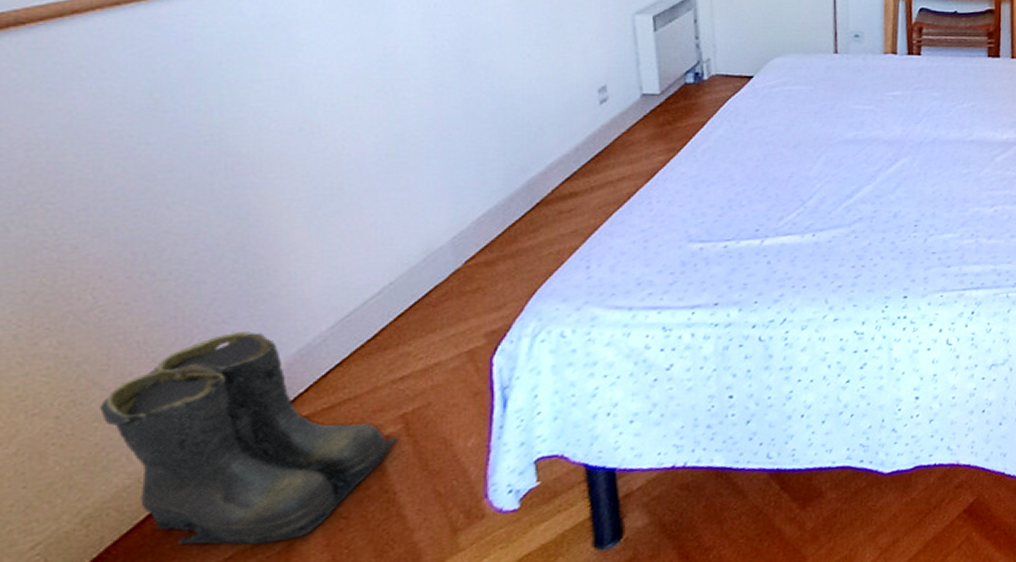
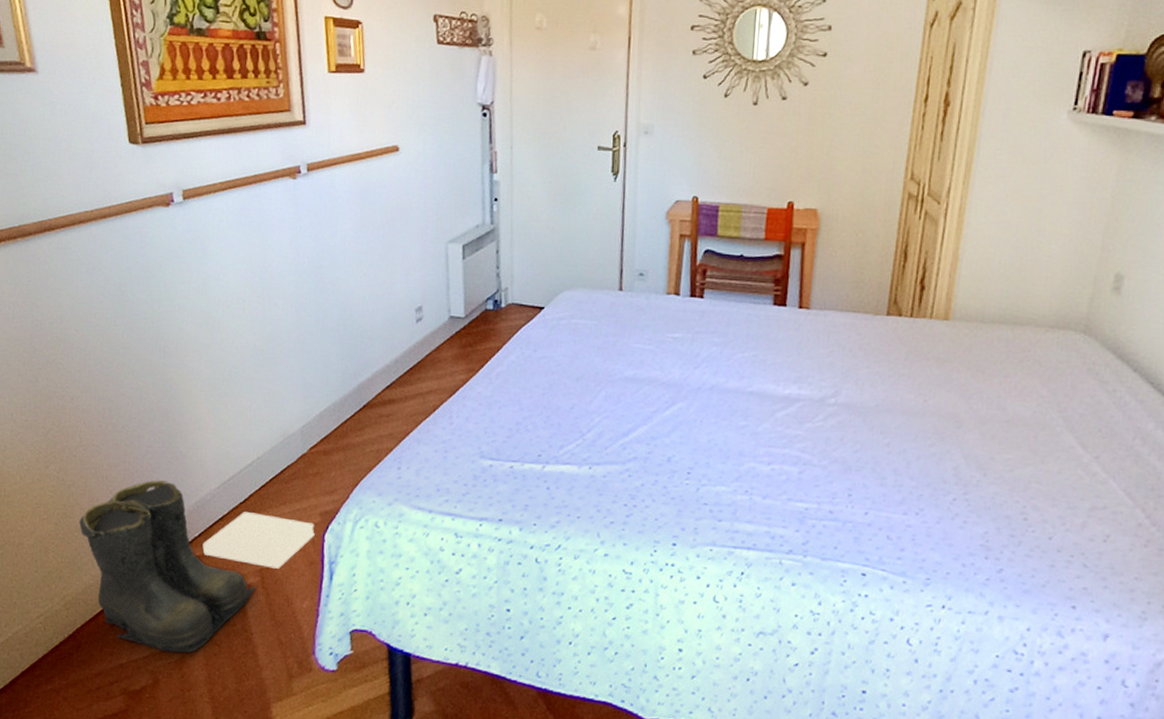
bible: none [312,347,479,413] -> present [202,511,315,569]

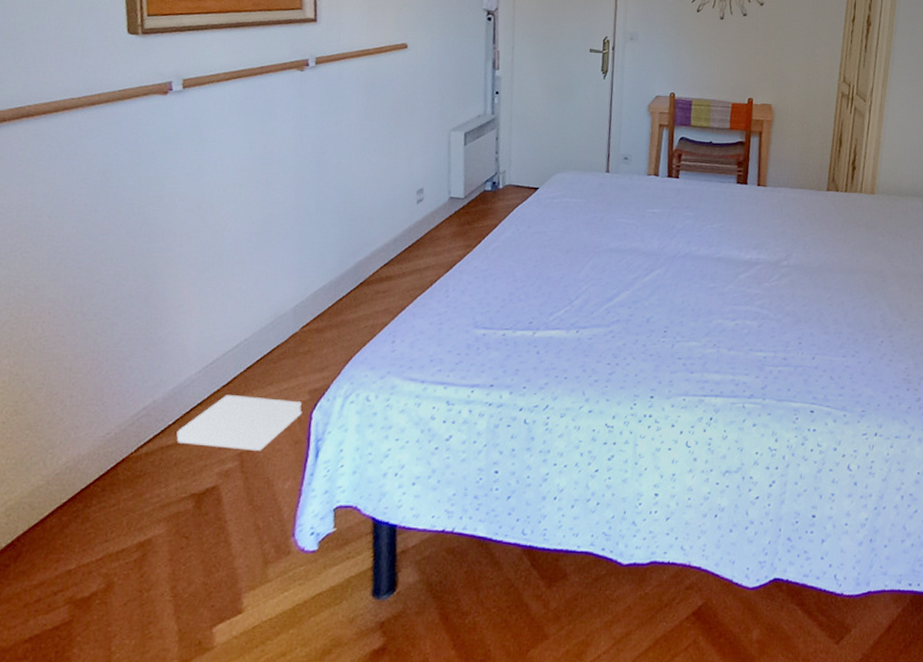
boots: present [79,480,256,653] -> none [32,368,234,551]

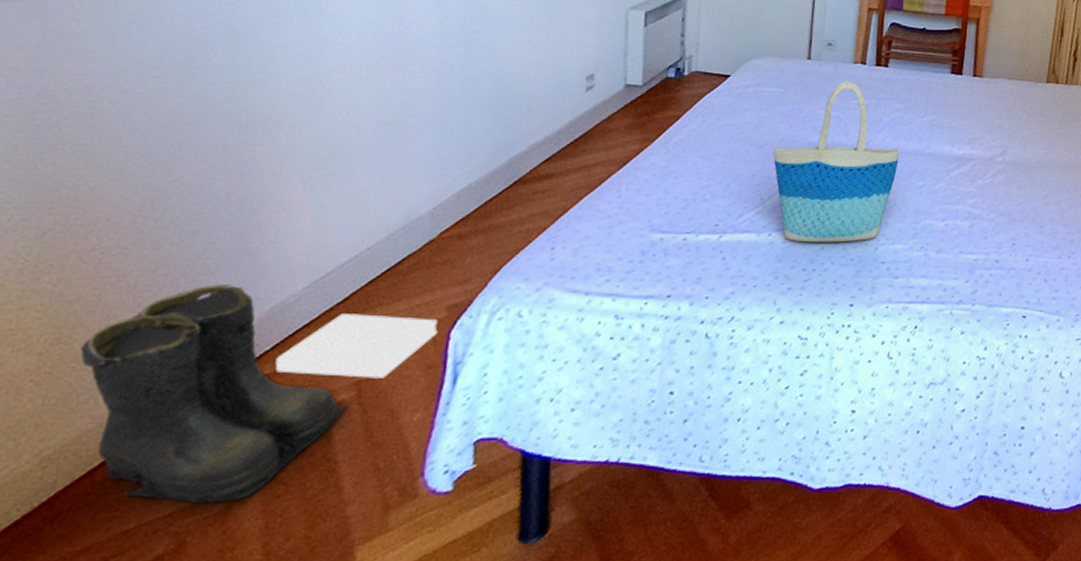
boots: none [32,368,234,551] -> present [80,284,349,504]
tote bag: none [578,192,692,340] -> present [773,81,900,243]

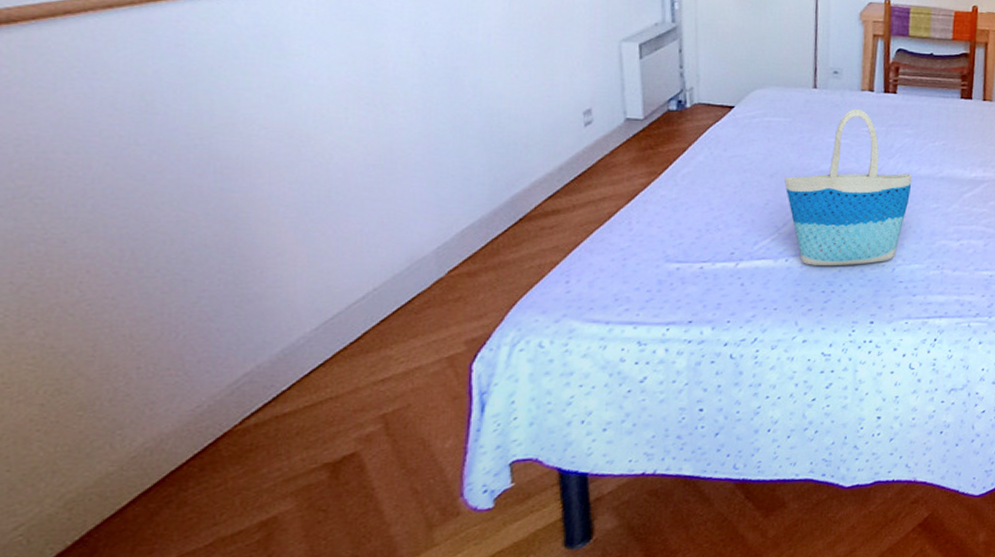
boots: present [80,284,349,504] -> none [85,330,377,533]
bible: present [275,314,438,378] -> none [294,352,459,412]

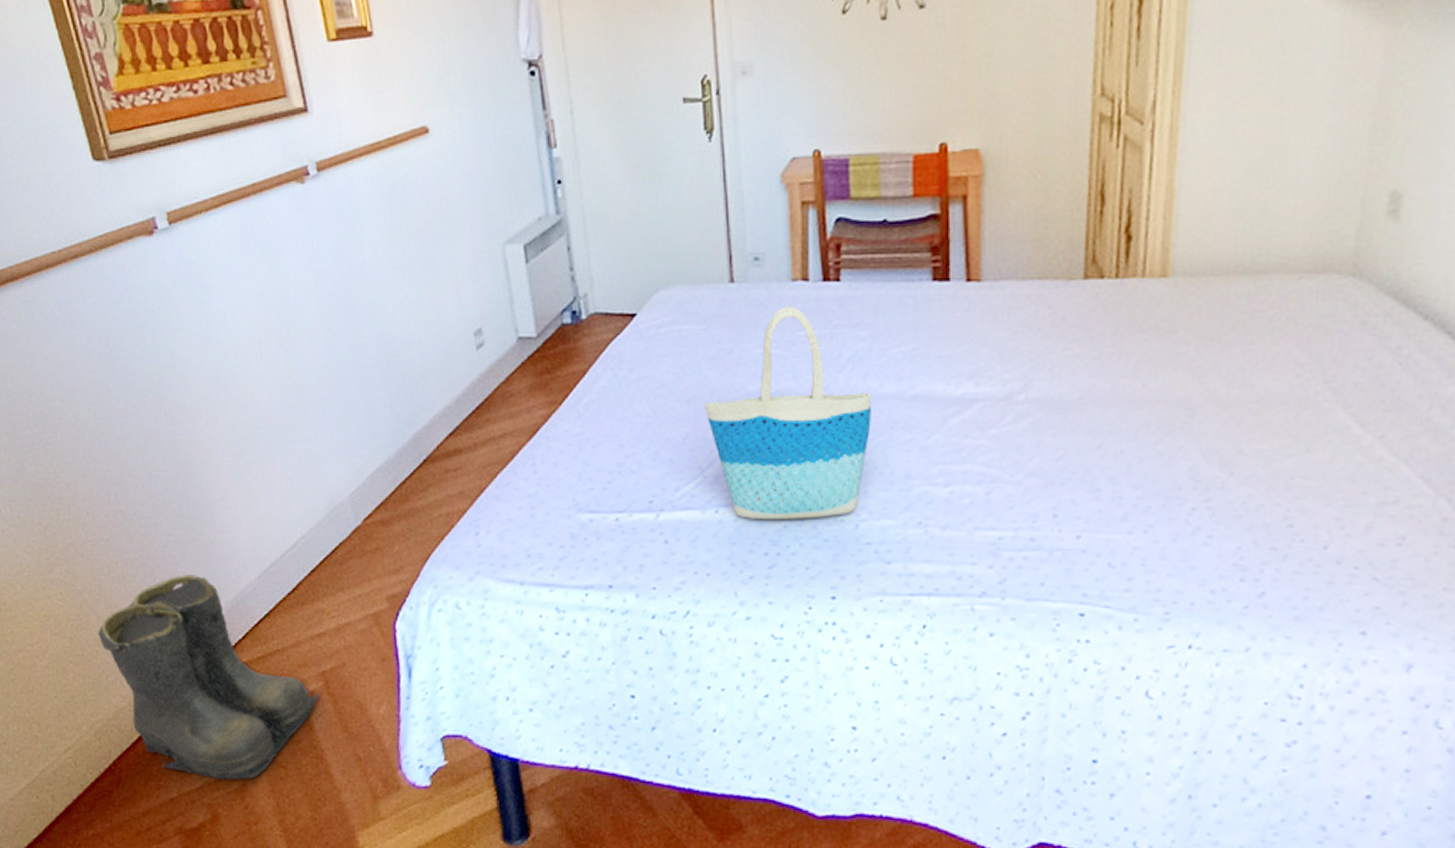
boots: none [85,330,377,533] -> present [98,575,320,780]

